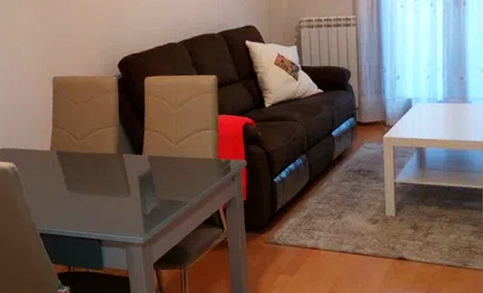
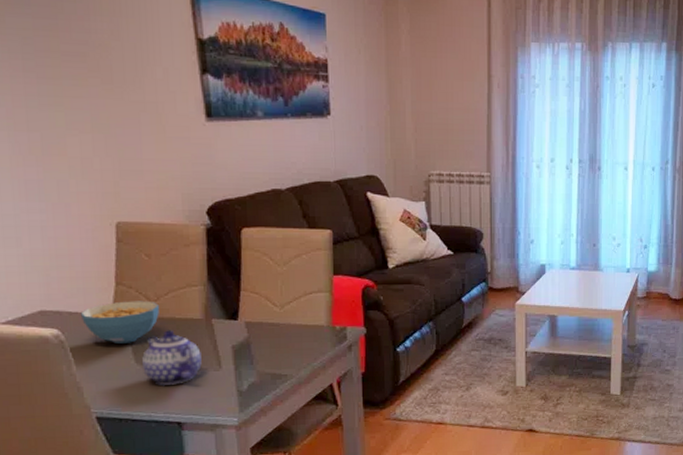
cereal bowl: none [28,139,84,174] -> present [80,301,159,343]
teapot: none [72,163,115,210] -> present [142,330,202,386]

